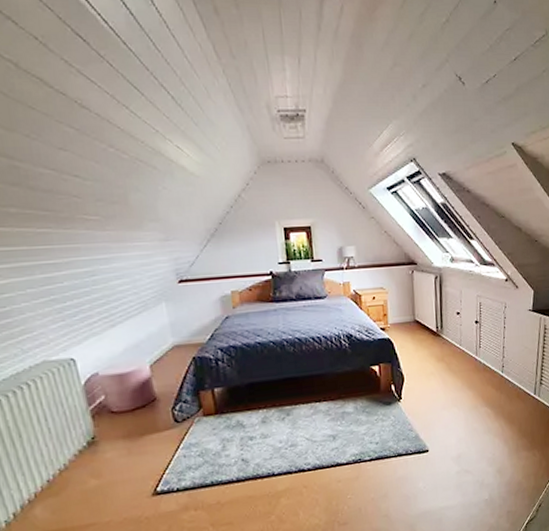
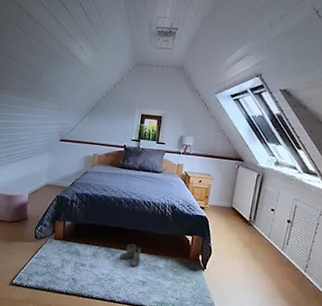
boots: none [296,393,324,422] -> present [119,244,141,267]

